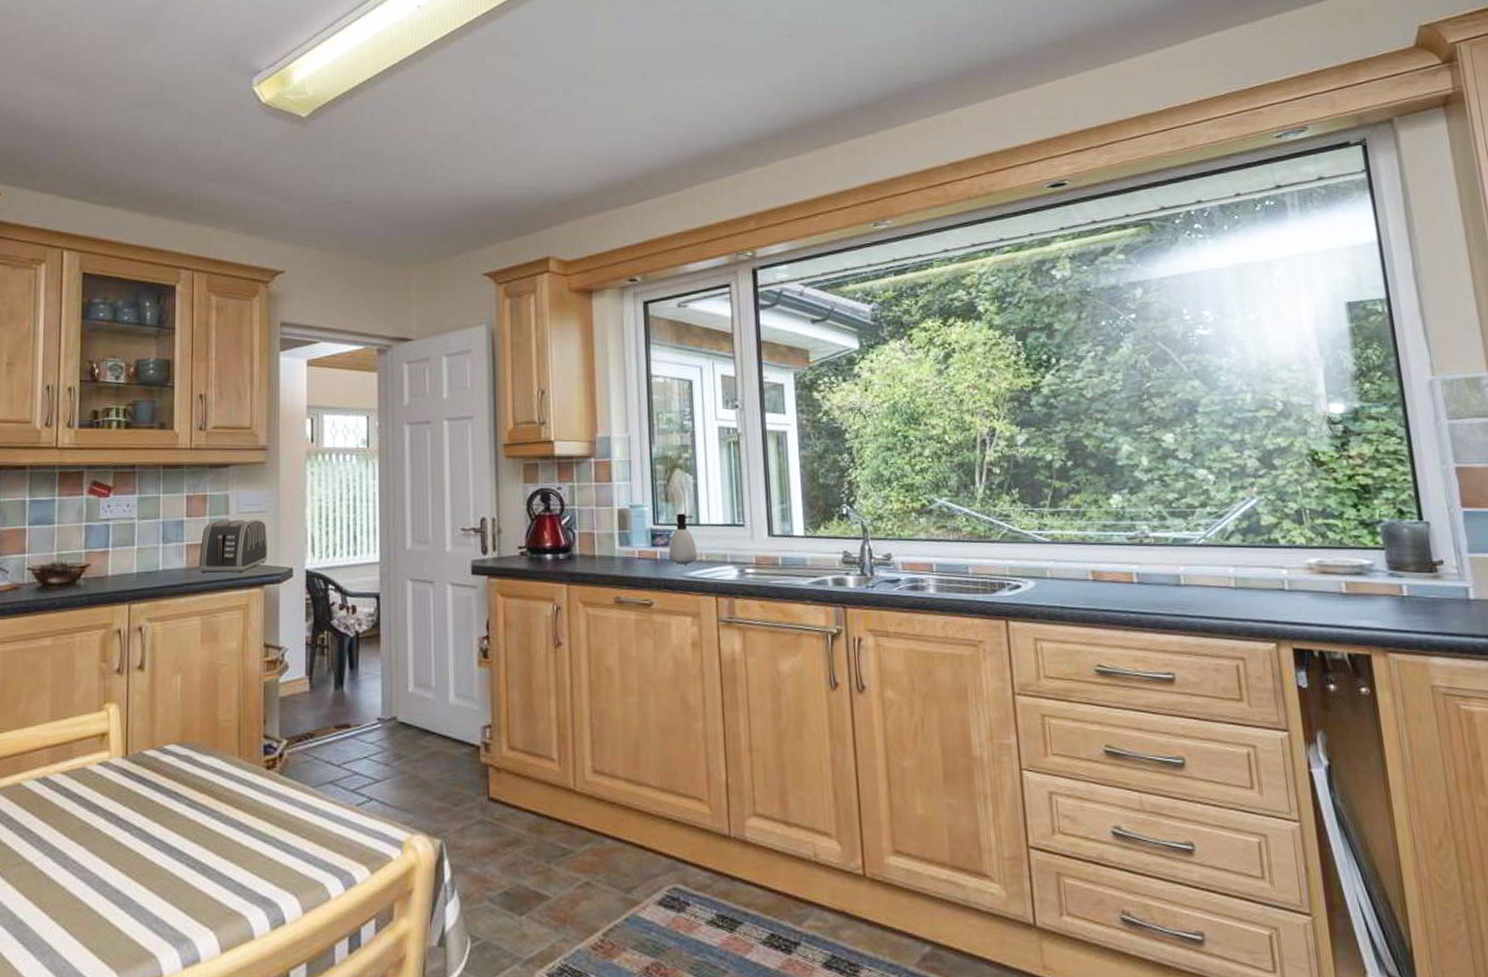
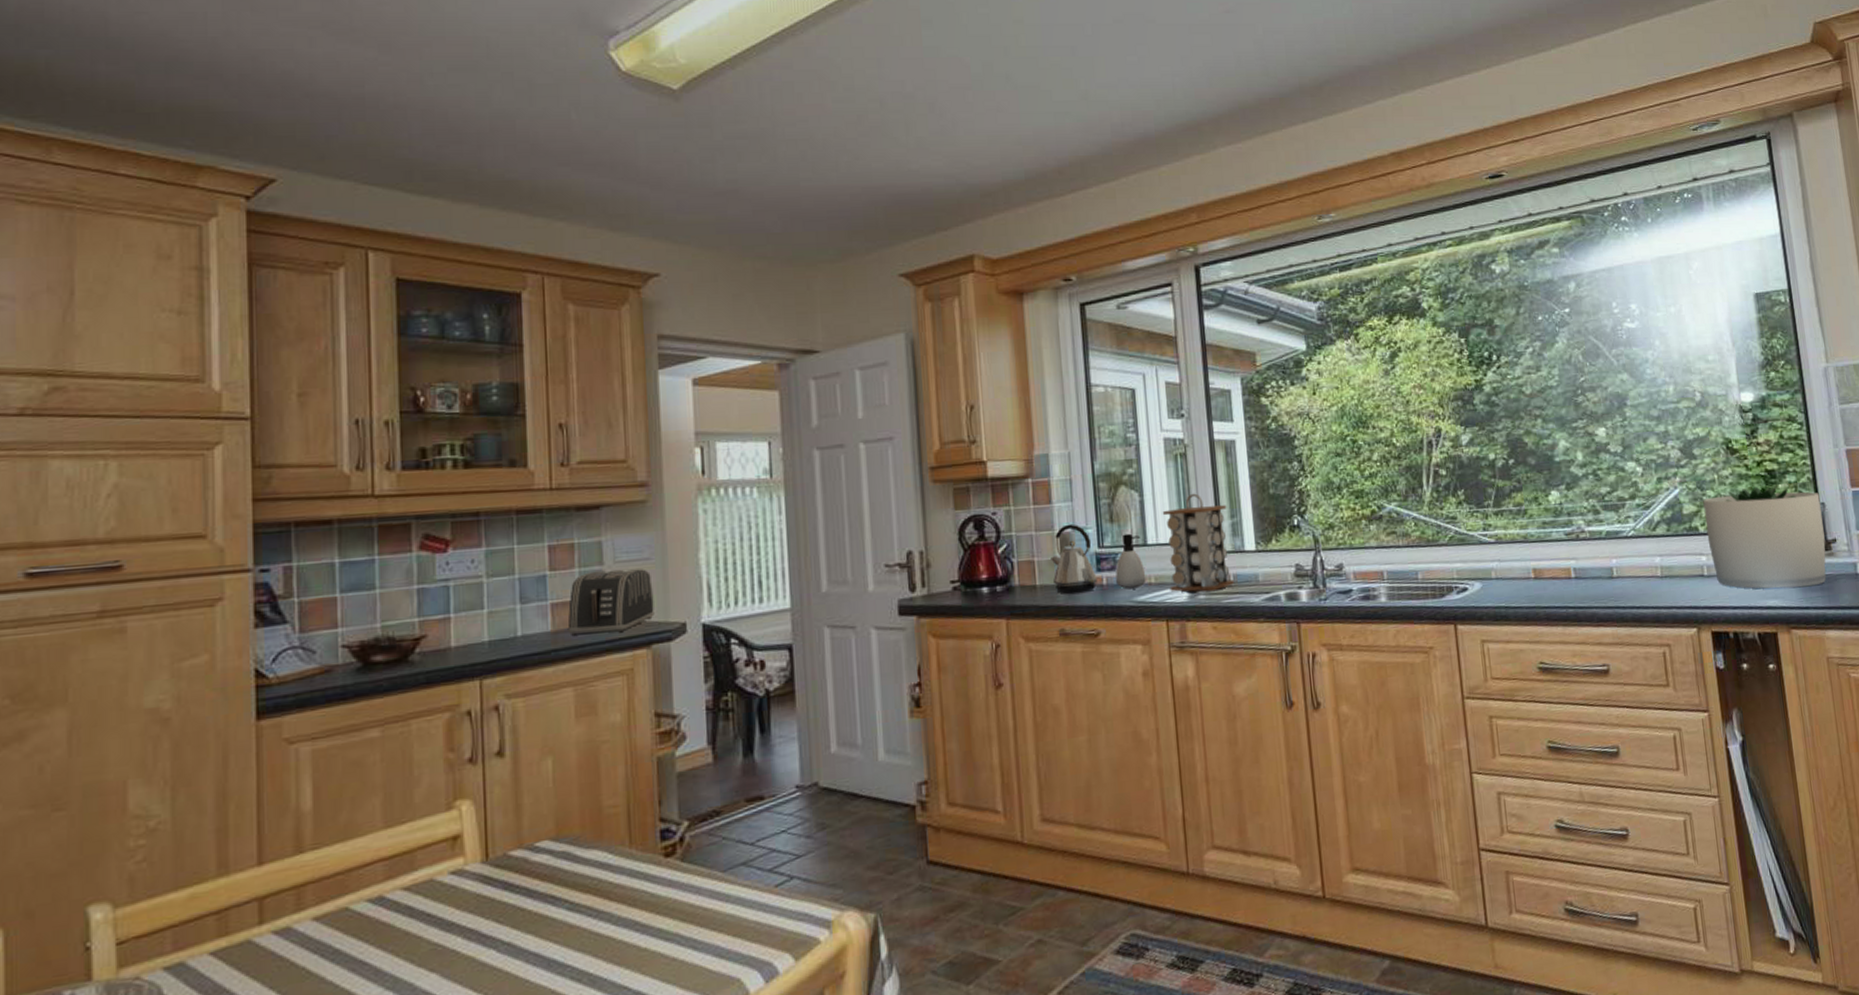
kettle: none [609,501,652,566] -> present [1051,523,1098,595]
spice rack: none [714,479,783,573] -> present [1162,493,1235,593]
planter: none [1284,501,1431,610] -> present [1703,486,1826,590]

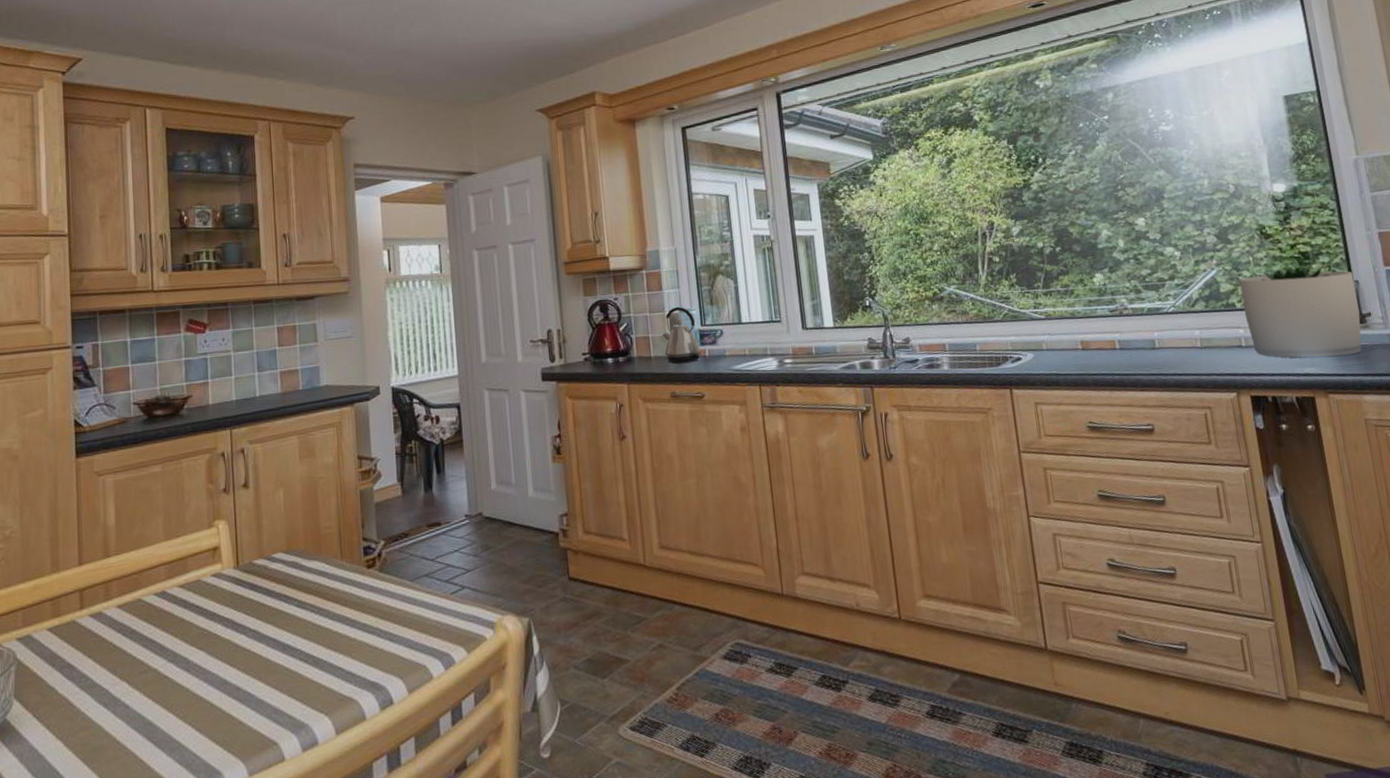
toaster: present [567,569,654,636] -> none [292,345,356,396]
soap dispenser: present [1115,533,1146,590] -> none [716,314,742,360]
spice rack: present [1162,493,1235,593] -> none [753,280,817,363]

